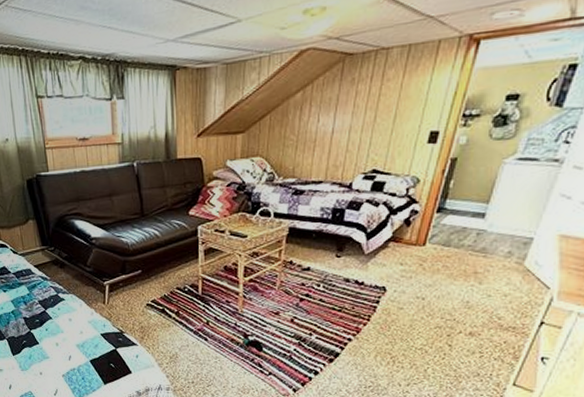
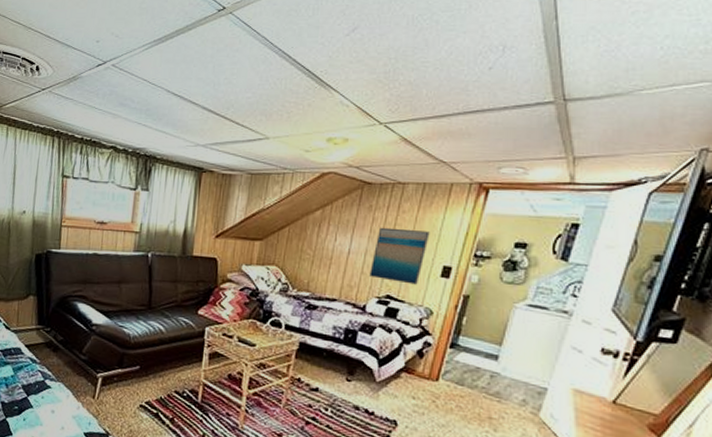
wall art: none [355,97,416,156] -> present [369,227,430,285]

